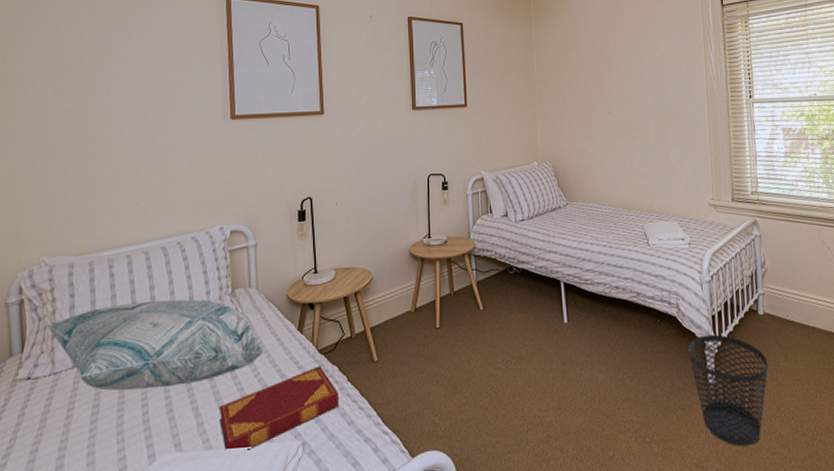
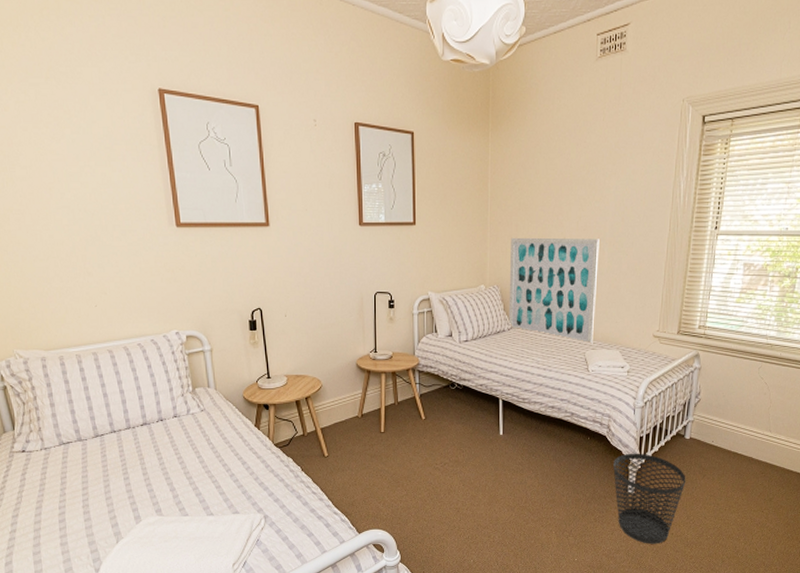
decorative pillow: present [46,299,264,391] -> none [30,393,226,466]
hardback book: present [219,366,340,451] -> none [190,457,295,518]
wall art: none [559,112,650,217] -> present [508,237,599,345]

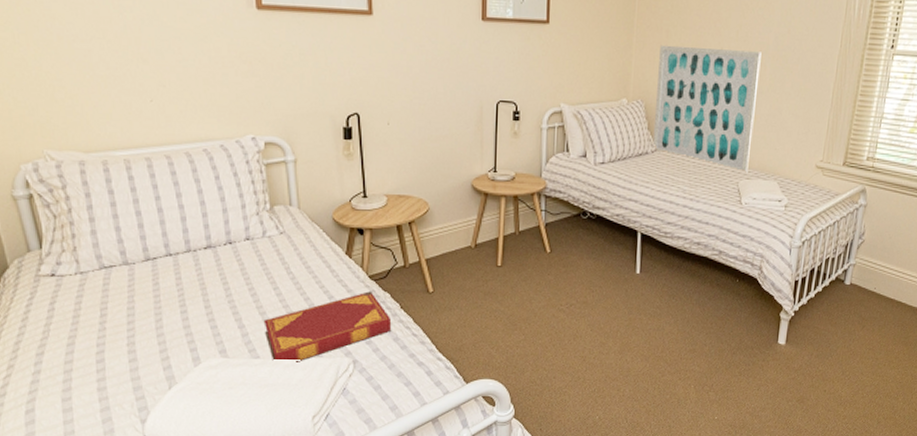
hardback book: none [190,457,295,518] -> present [263,291,392,362]
wastebasket: present [613,453,686,544] -> none [763,298,844,402]

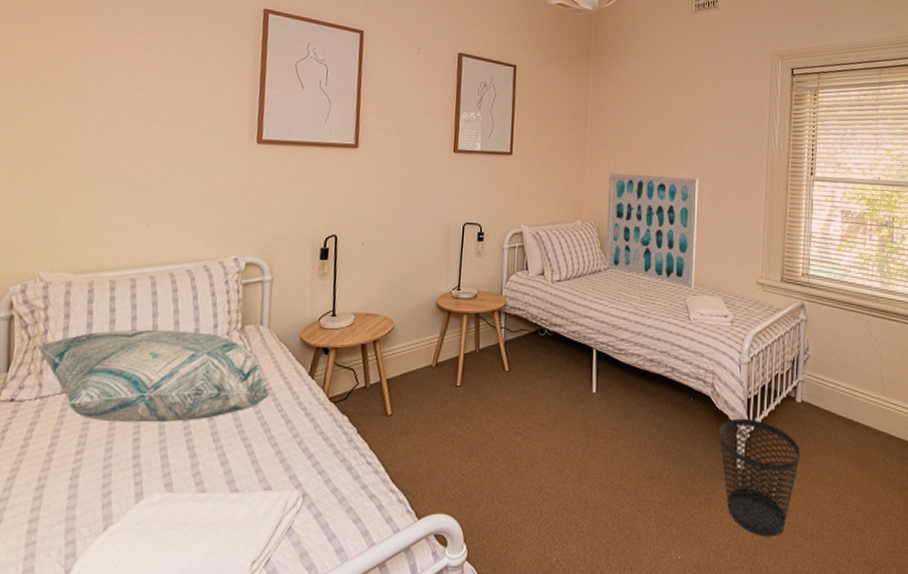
decorative pillow: none [63,209,309,297] -> present [35,329,270,423]
hardback book: present [263,291,392,362] -> none [215,415,347,497]
wastebasket: none [763,298,844,402] -> present [719,418,801,537]

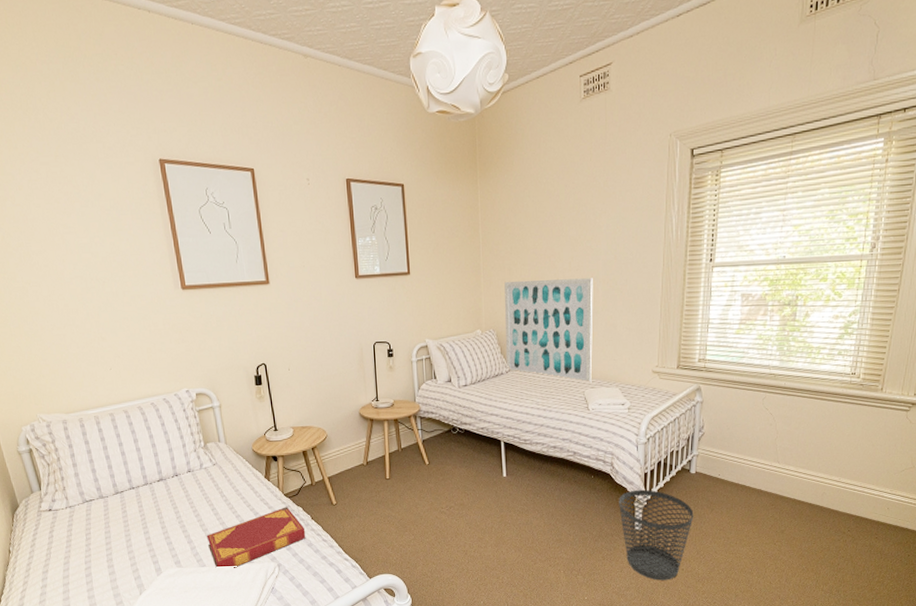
decorative pillow: present [35,329,270,423] -> none [55,451,238,522]
hardback book: none [215,415,347,497] -> present [206,507,306,568]

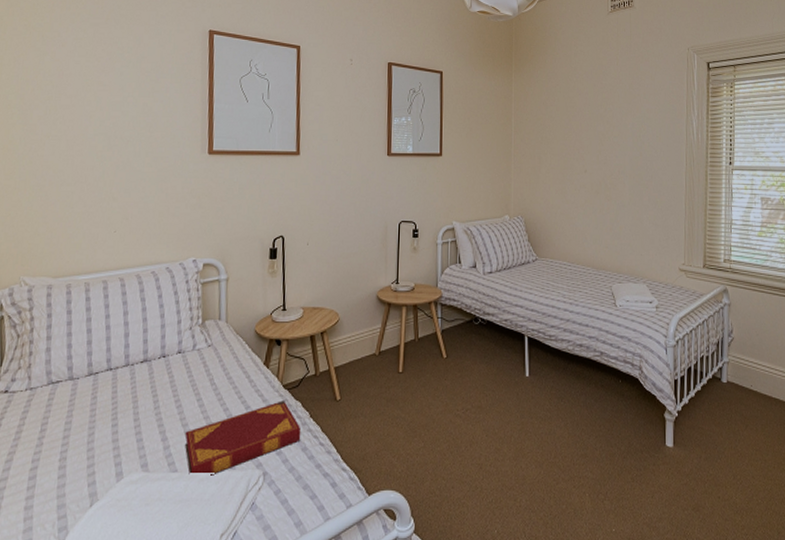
wall art: present [504,278,593,384] -> none [533,169,620,278]
wastebasket: present [619,489,694,581] -> none [648,398,728,510]

